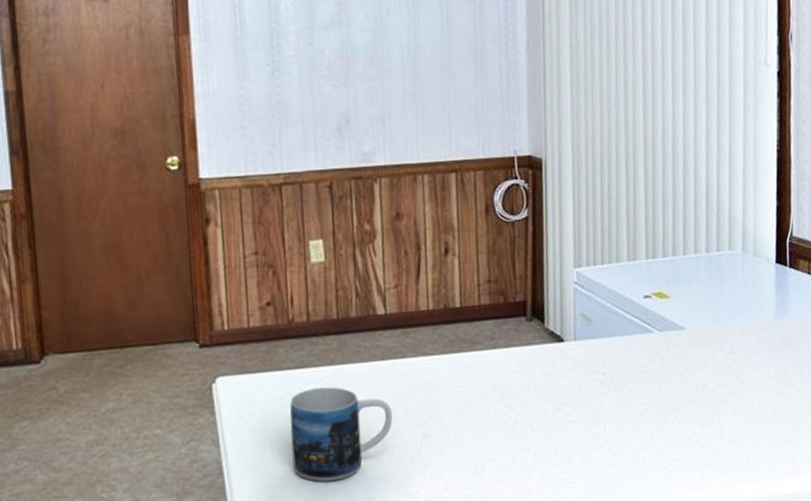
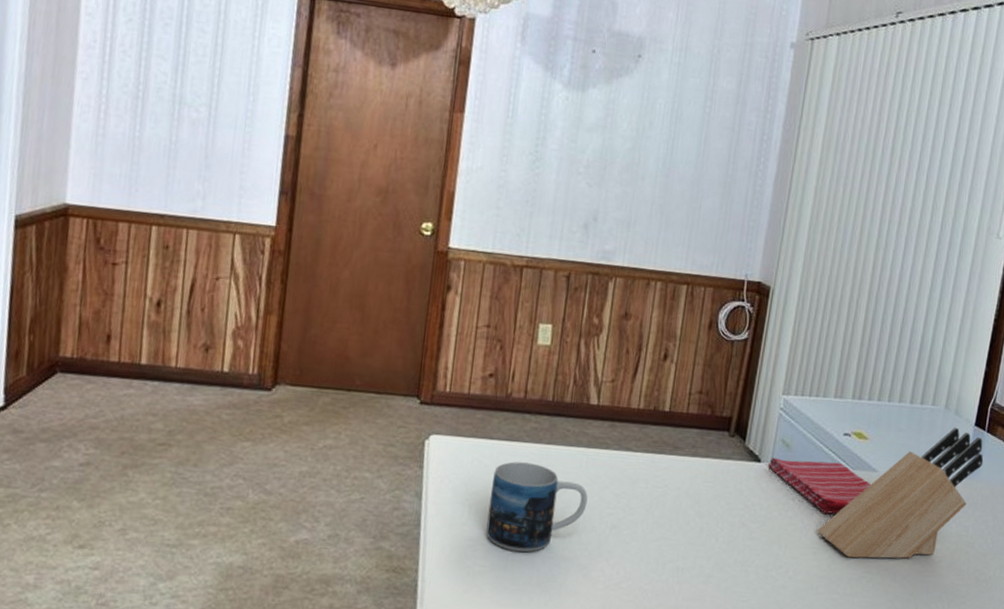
dish towel: none [572,326,681,382] -> present [768,457,871,514]
knife block: none [634,268,791,423] -> present [817,427,984,559]

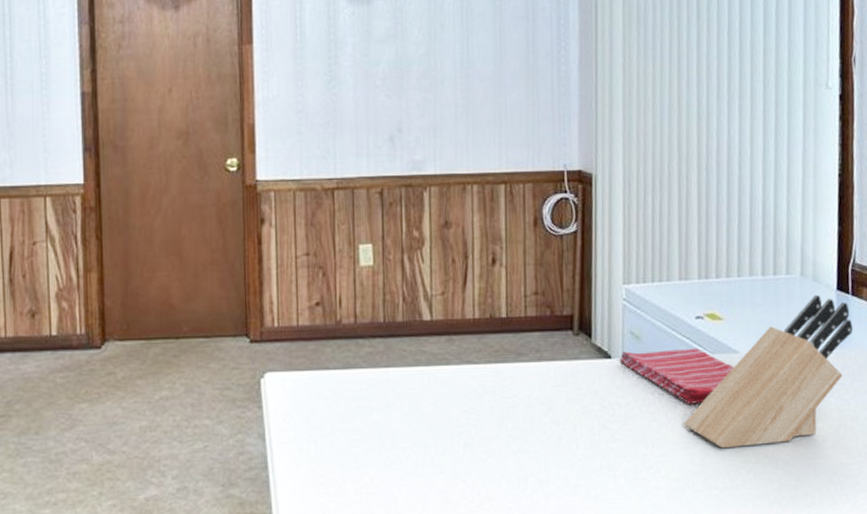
mug: present [486,462,588,553] -> none [334,389,435,484]

